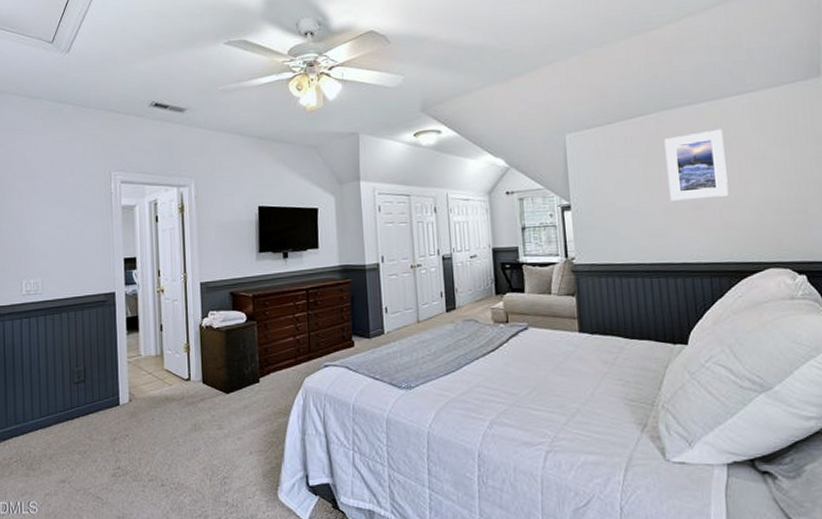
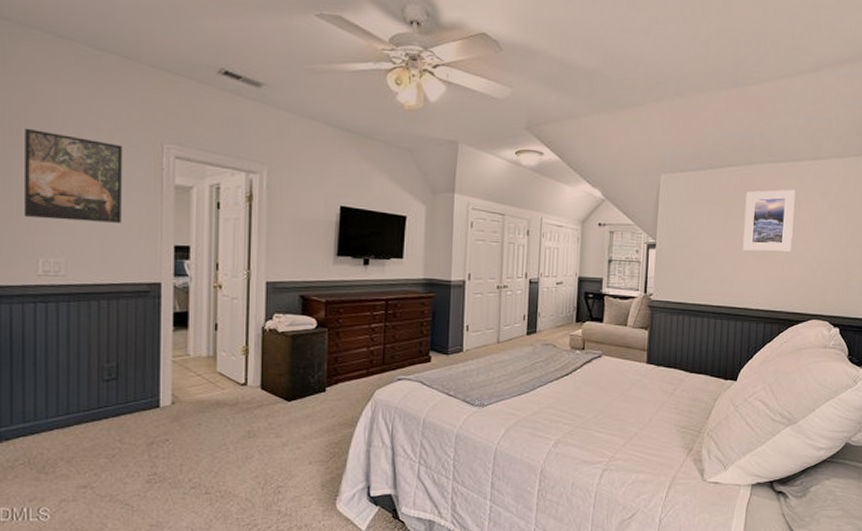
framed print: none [10,174,82,247] -> present [23,127,122,223]

